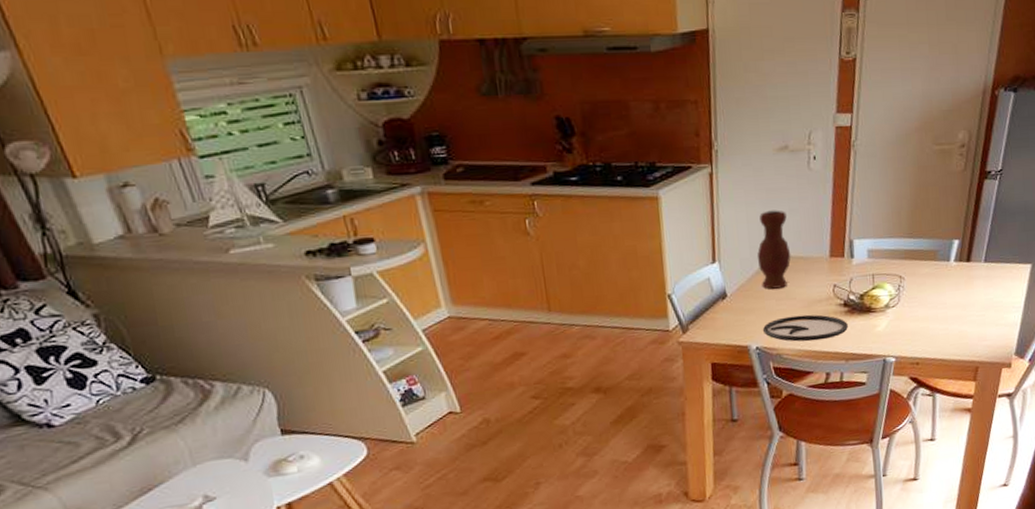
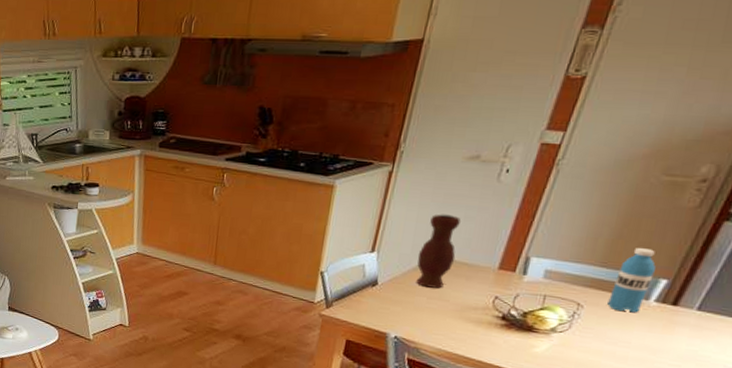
plate: present [763,314,848,342] -> none [406,315,501,346]
water bottle: none [921,214,948,277] -> present [607,248,656,313]

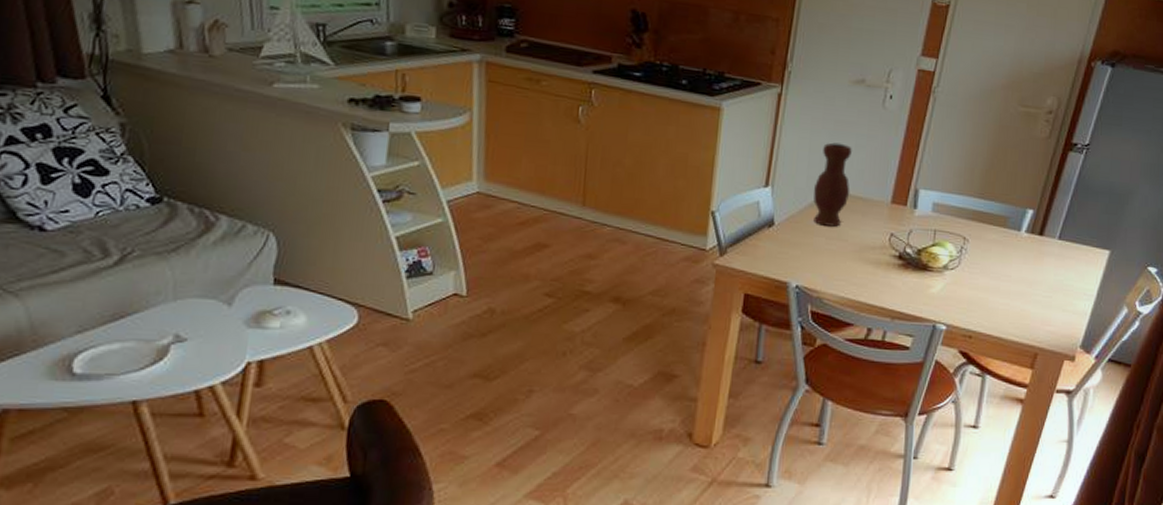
water bottle: present [607,248,656,313] -> none [988,178,1023,245]

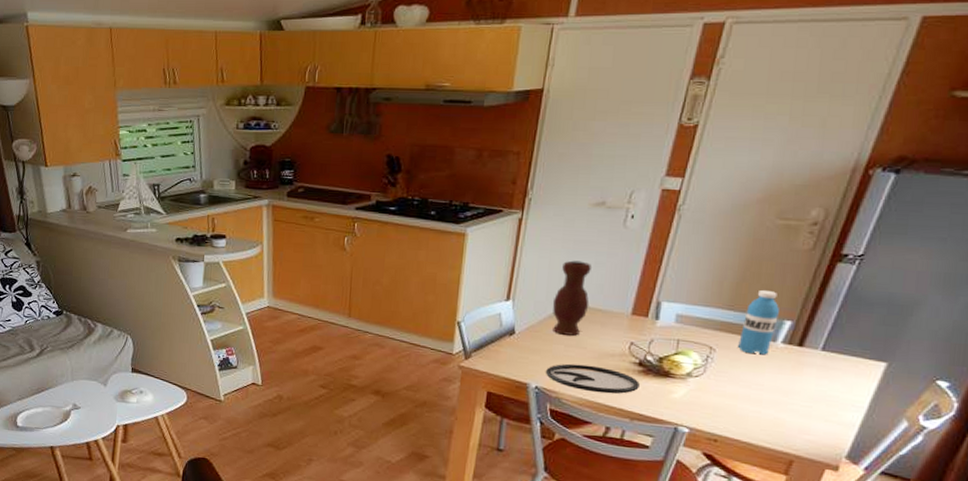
plate: none [807,258,900,291] -> present [546,363,640,394]
water bottle: none [988,178,1023,245] -> present [738,290,779,355]

